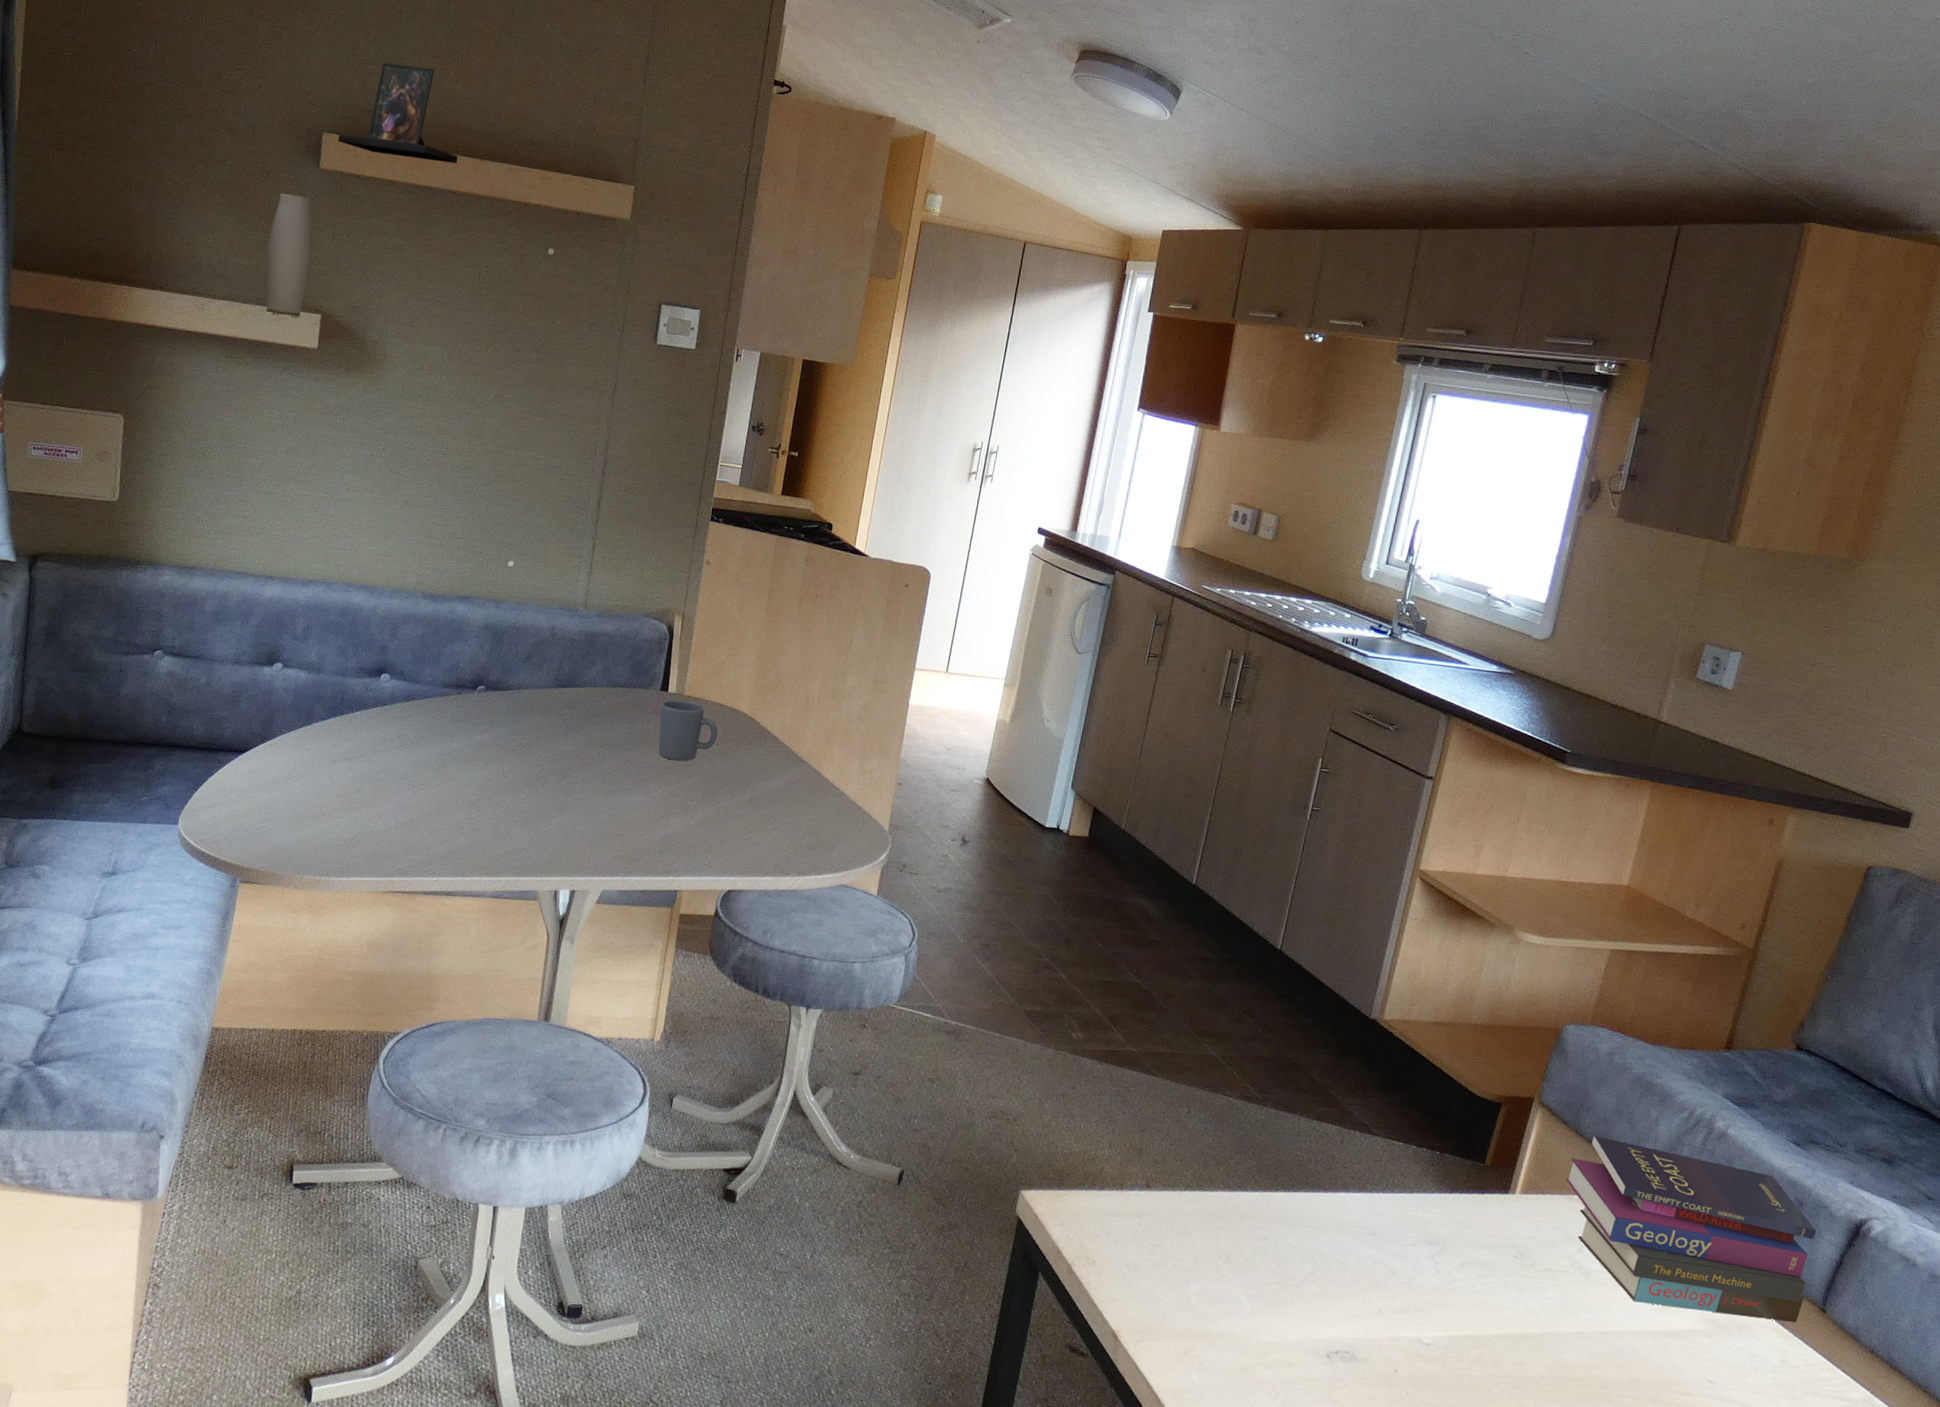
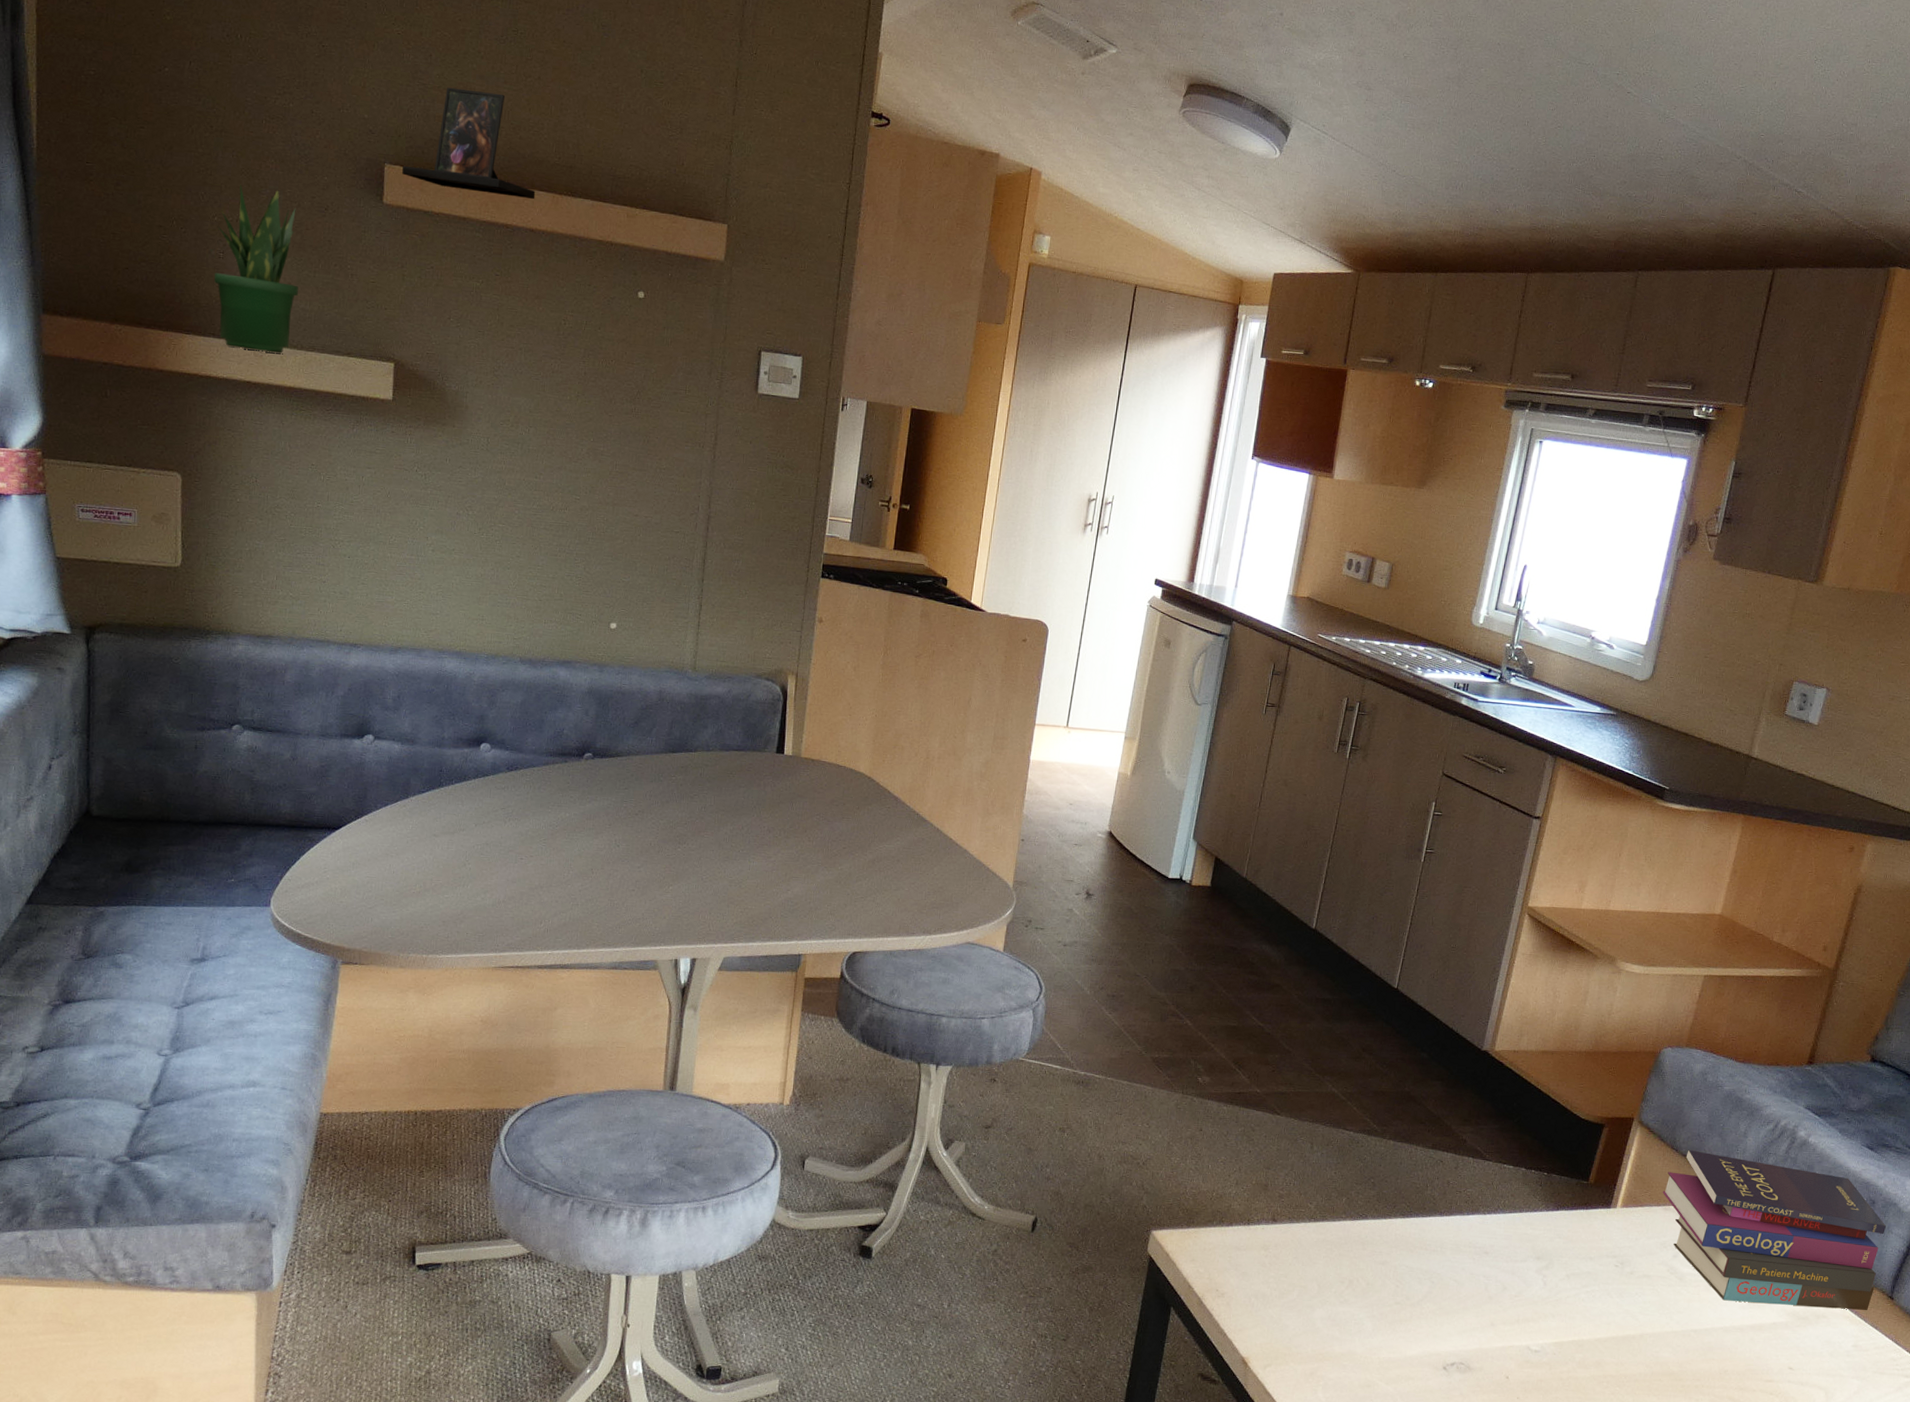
planter: none [164,152,241,305] -> present [214,184,298,353]
vase: present [266,193,313,317] -> none [330,230,381,366]
mug: present [658,699,718,762] -> none [776,762,837,825]

